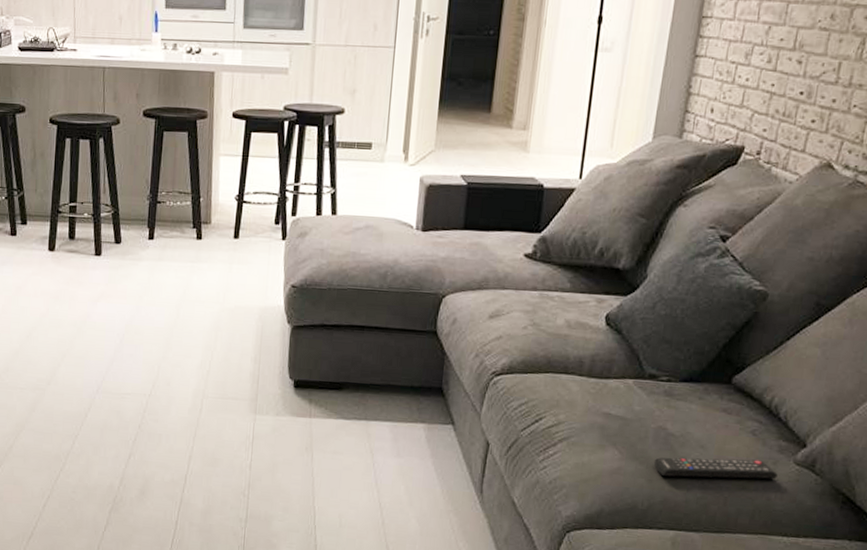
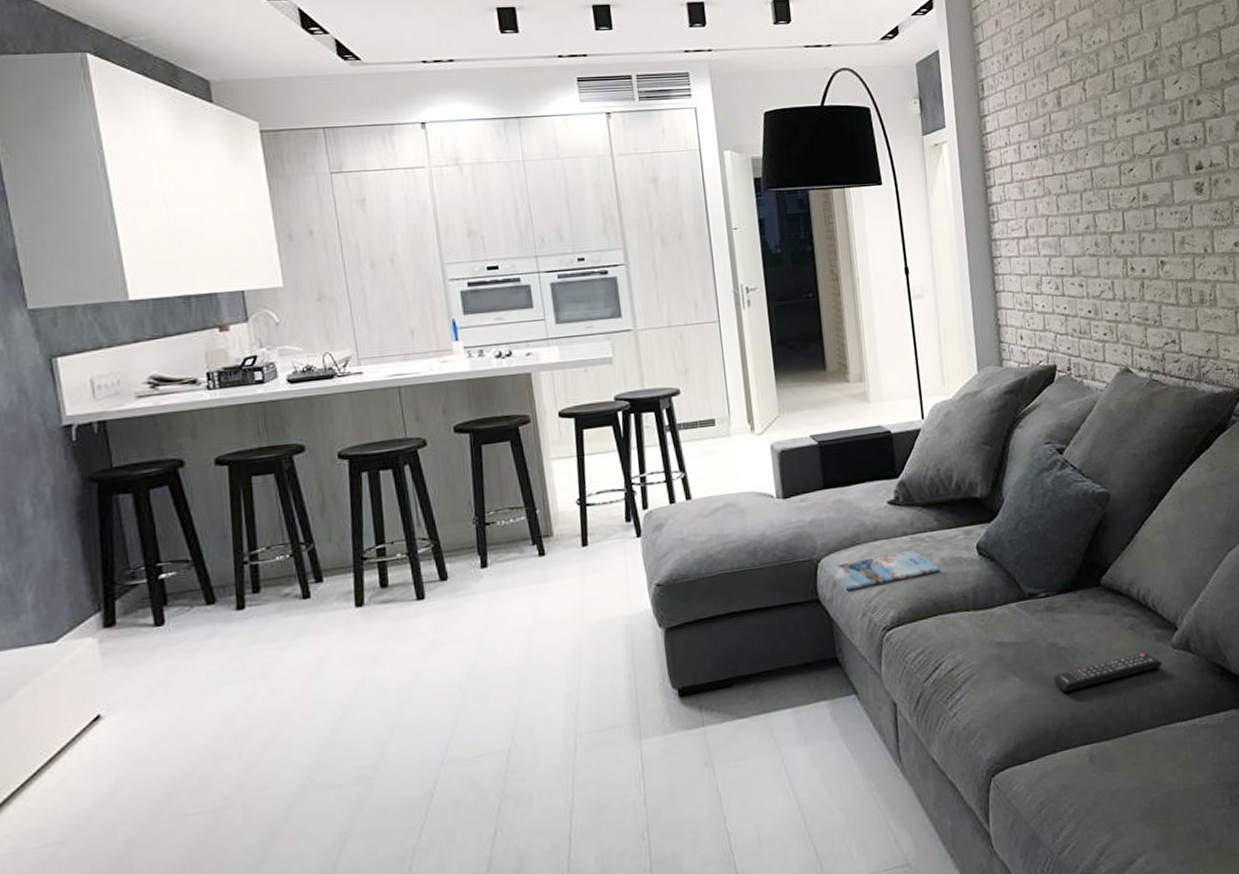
magazine: none [448,303,562,332] -> present [825,550,940,591]

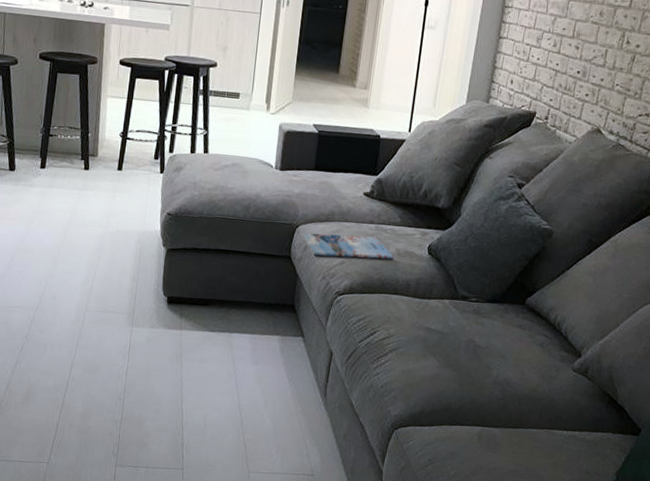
remote control: present [1054,652,1162,692] -> none [465,365,560,383]

